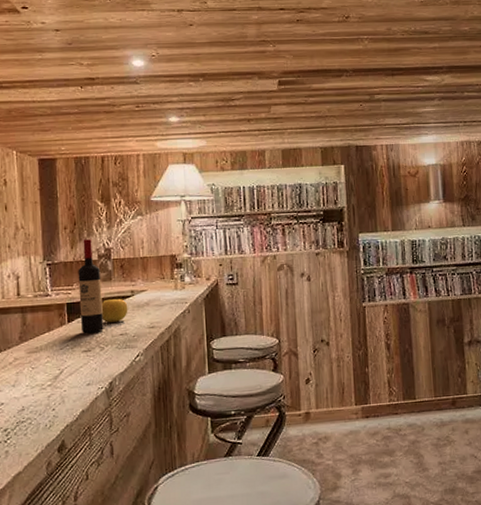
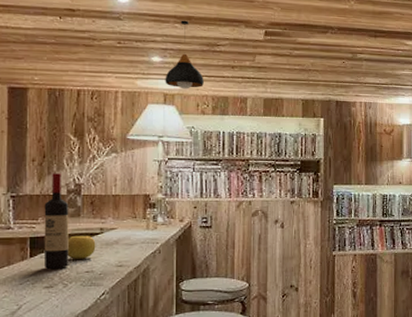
pendant light: none [183,78,221,147] -> present [165,20,204,89]

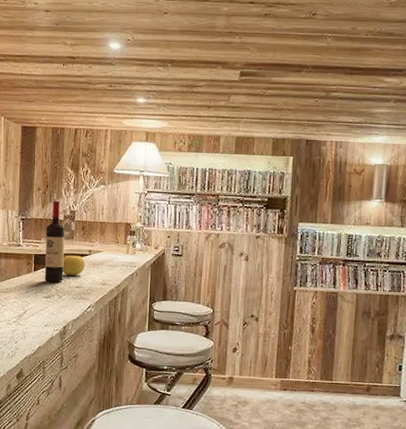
pendant light: present [165,20,204,89] -> none [147,63,182,128]

